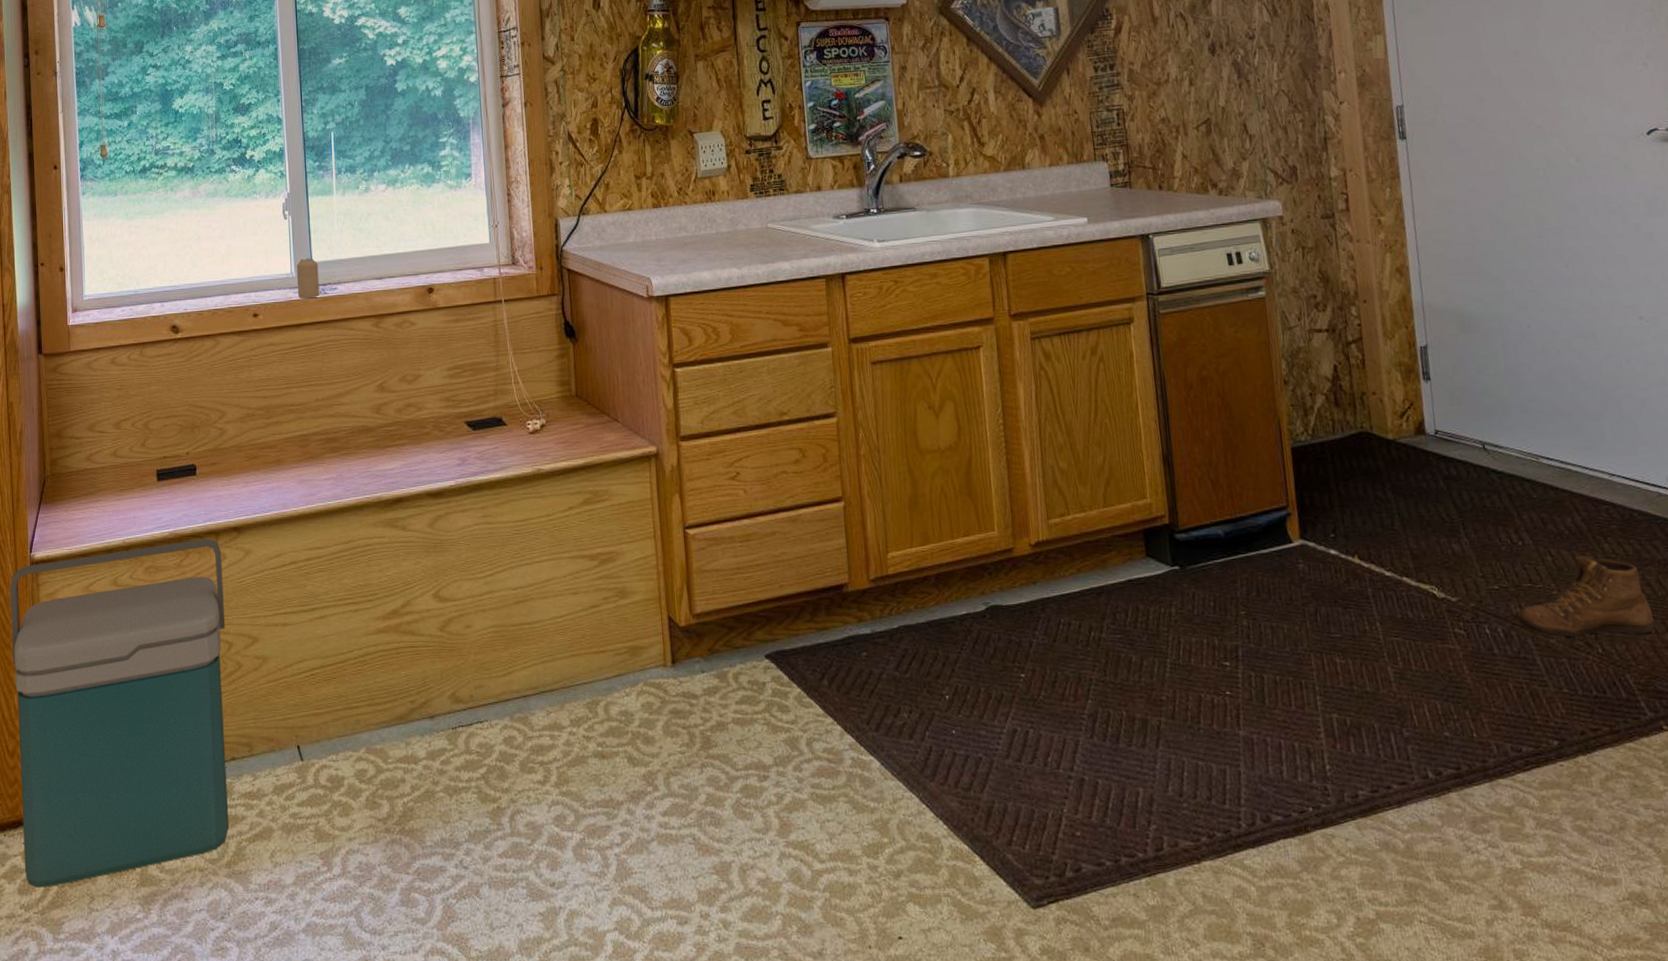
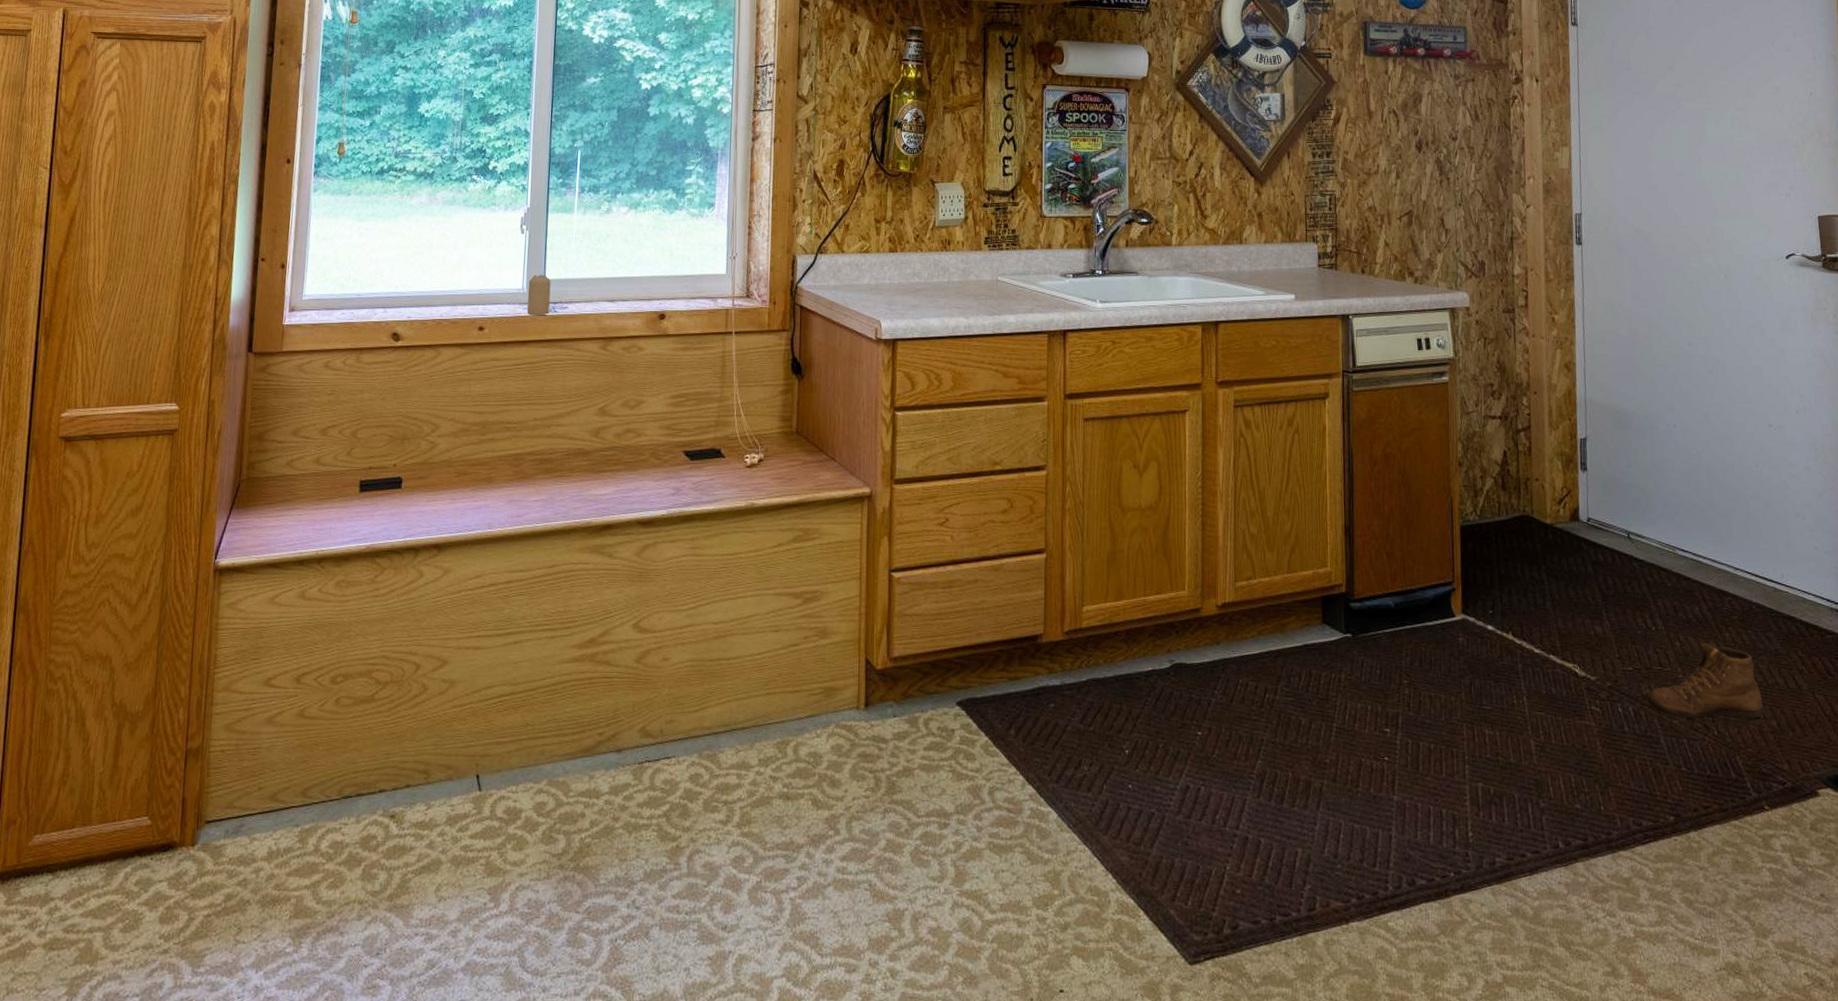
cooler: present [9,538,229,888] -> none [169,554,419,917]

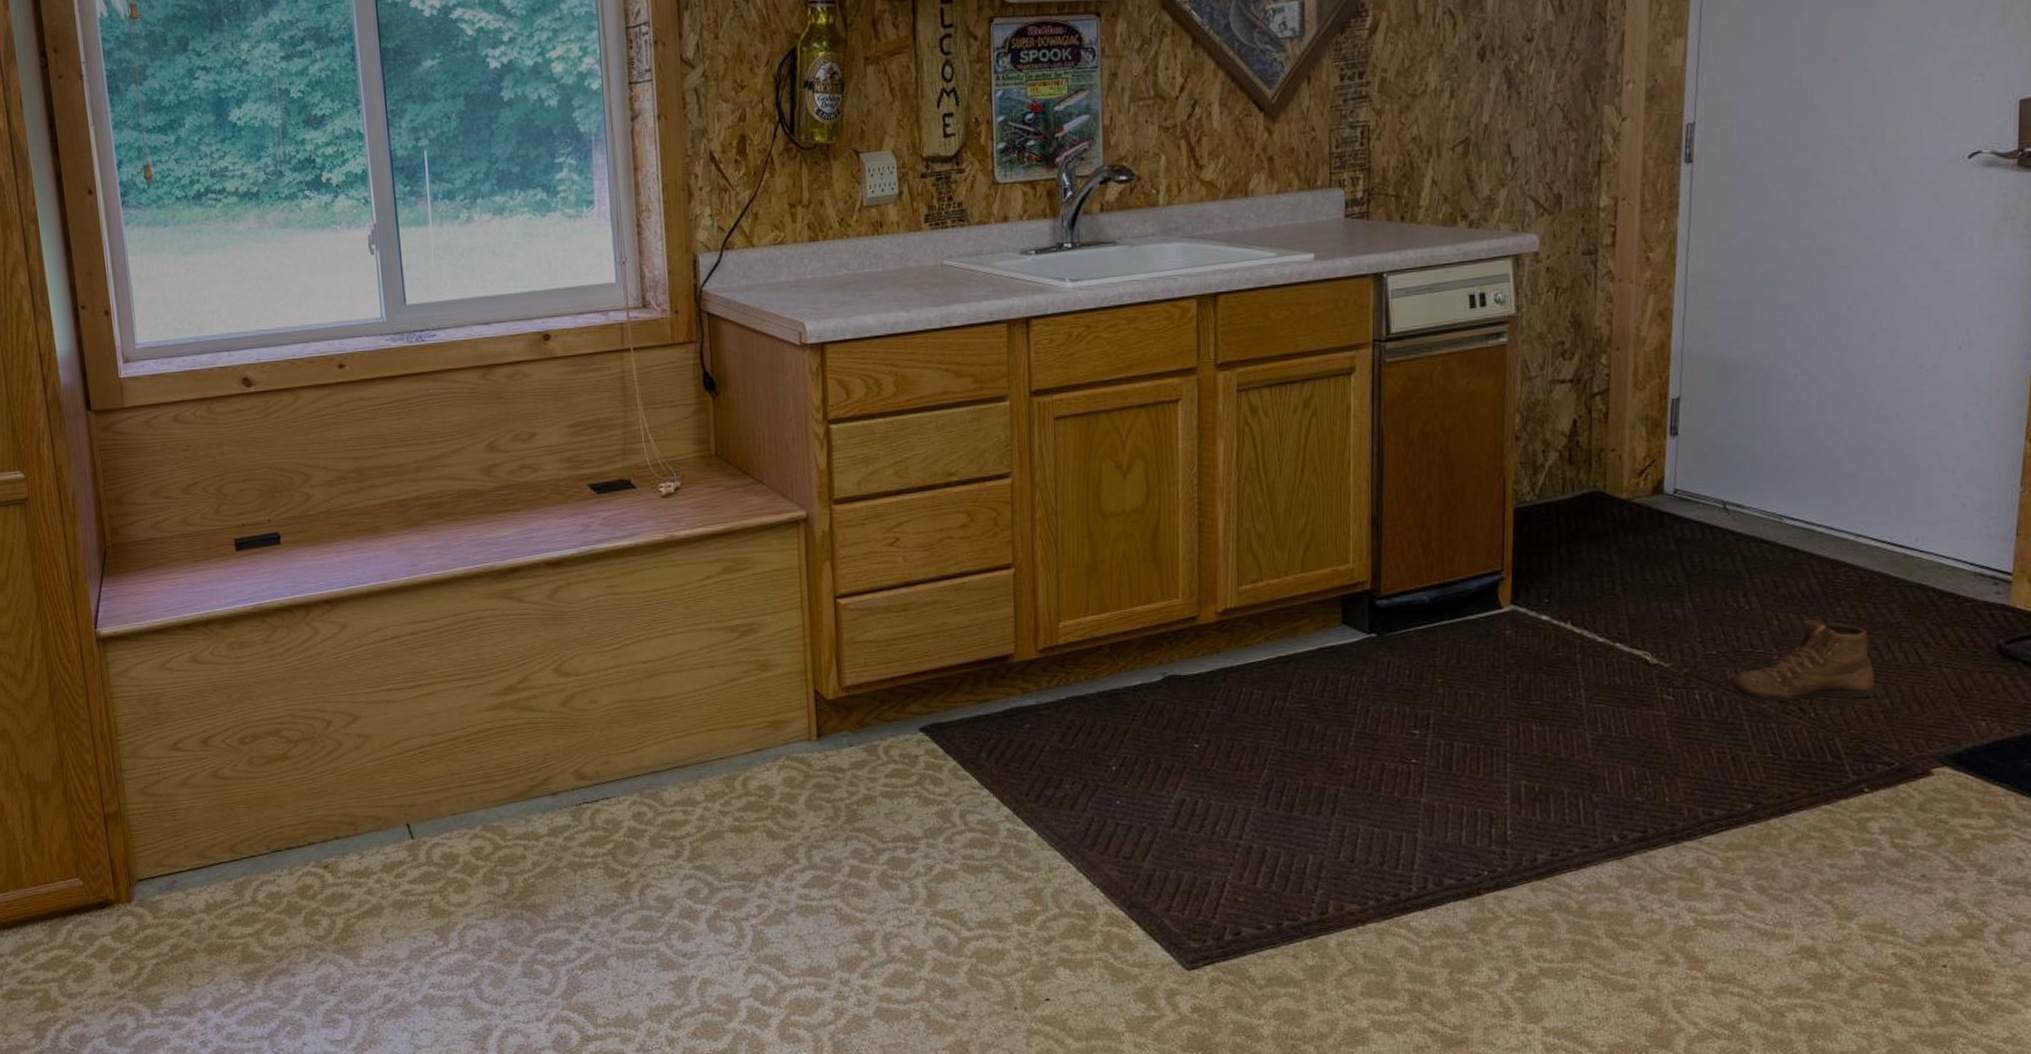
candle: present [526,275,551,316] -> none [387,300,416,348]

